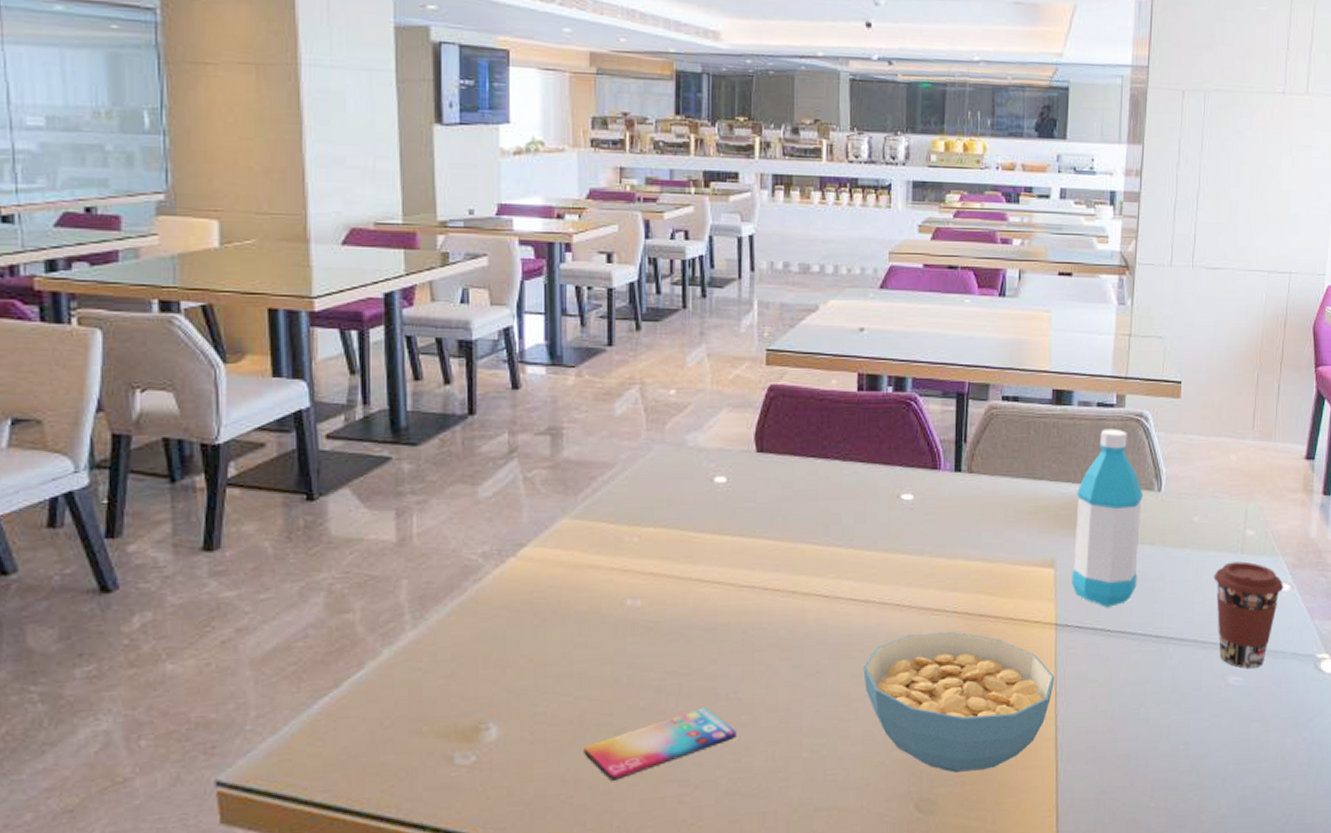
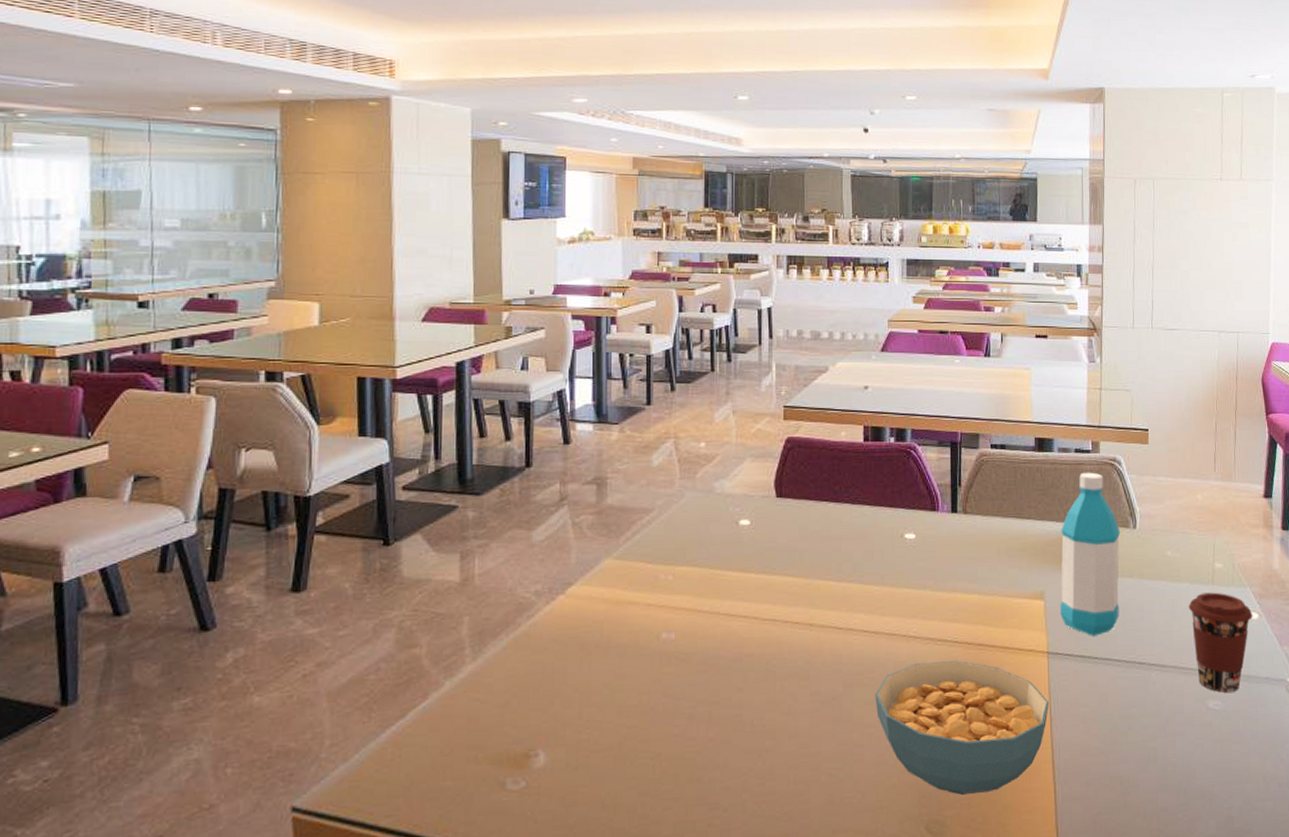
smartphone: present [584,707,737,781] -> none [623,733,761,805]

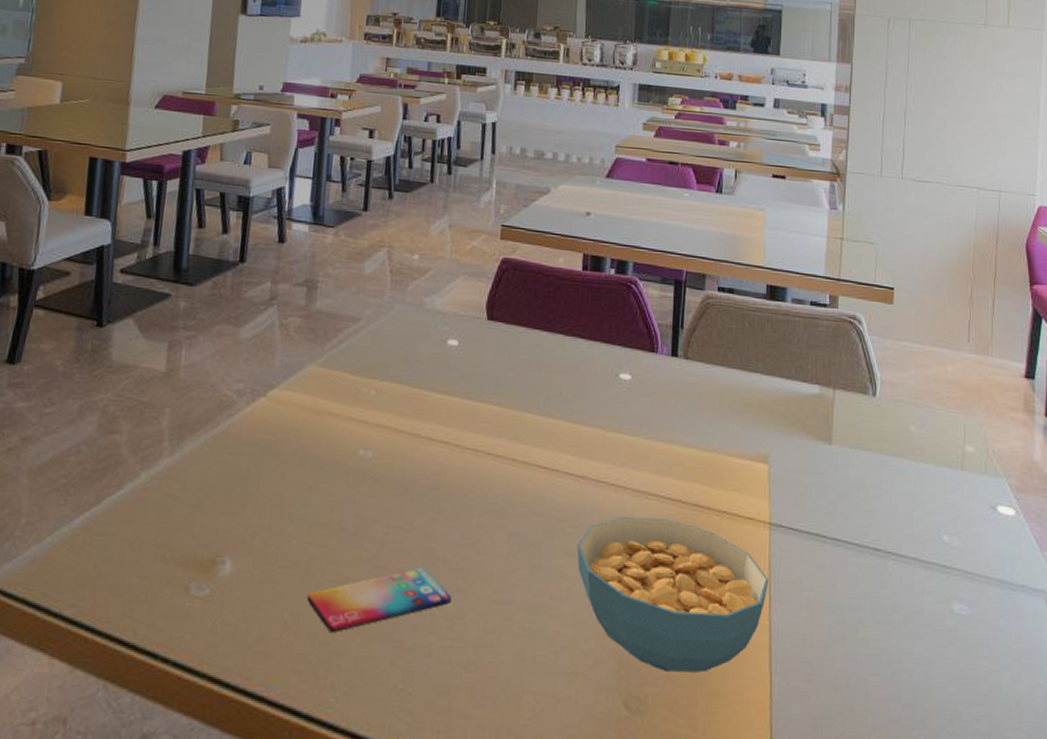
smartphone: none [623,733,761,805] -> present [307,567,452,632]
water bottle: present [1060,472,1121,636] -> none [786,328,858,512]
coffee cup: present [1188,592,1253,693] -> none [933,478,1009,597]

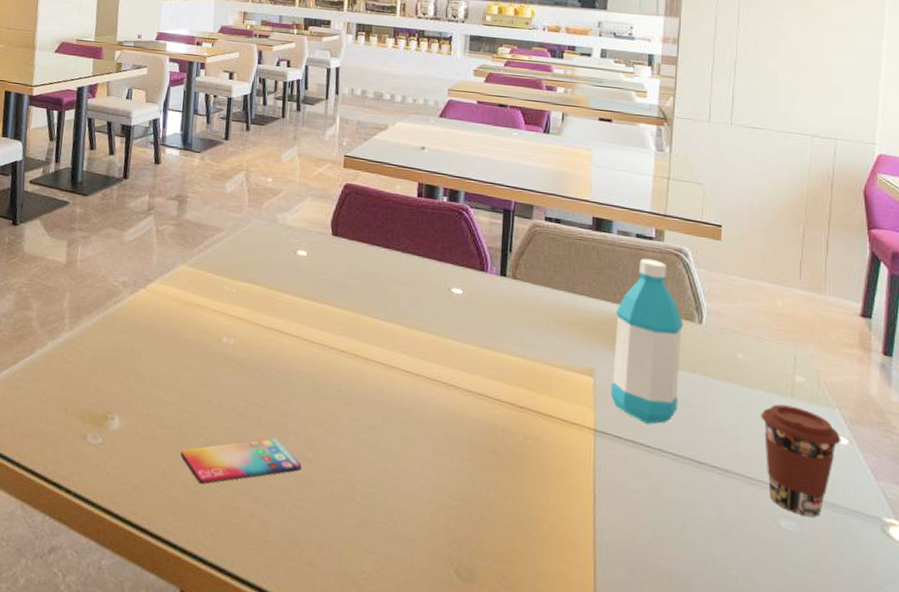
cereal bowl: present [577,516,770,674] -> none [412,411,594,554]
water bottle: none [786,328,858,512] -> present [611,258,684,425]
coffee cup: none [933,478,1009,597] -> present [760,404,841,517]

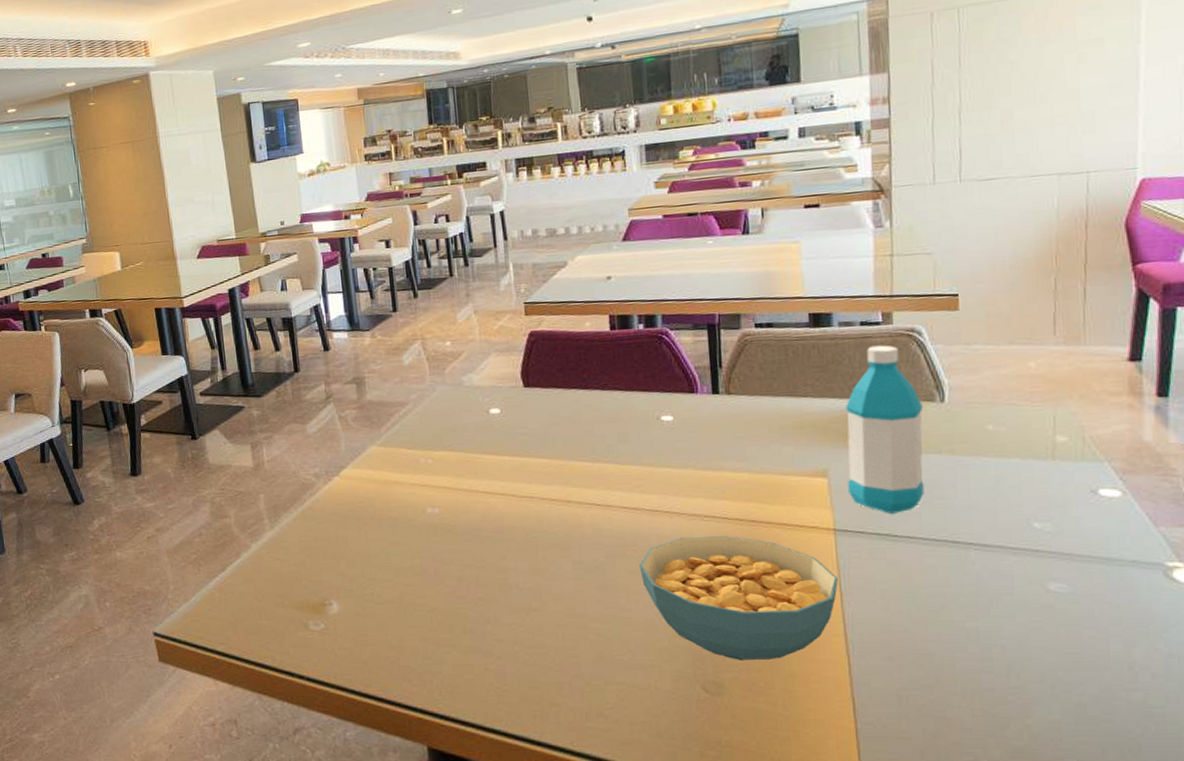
smartphone: present [181,438,302,484] -> none [404,594,529,649]
cereal bowl: none [412,411,594,554] -> present [639,535,839,661]
coffee cup: present [760,404,841,517] -> none [1018,468,1113,575]

